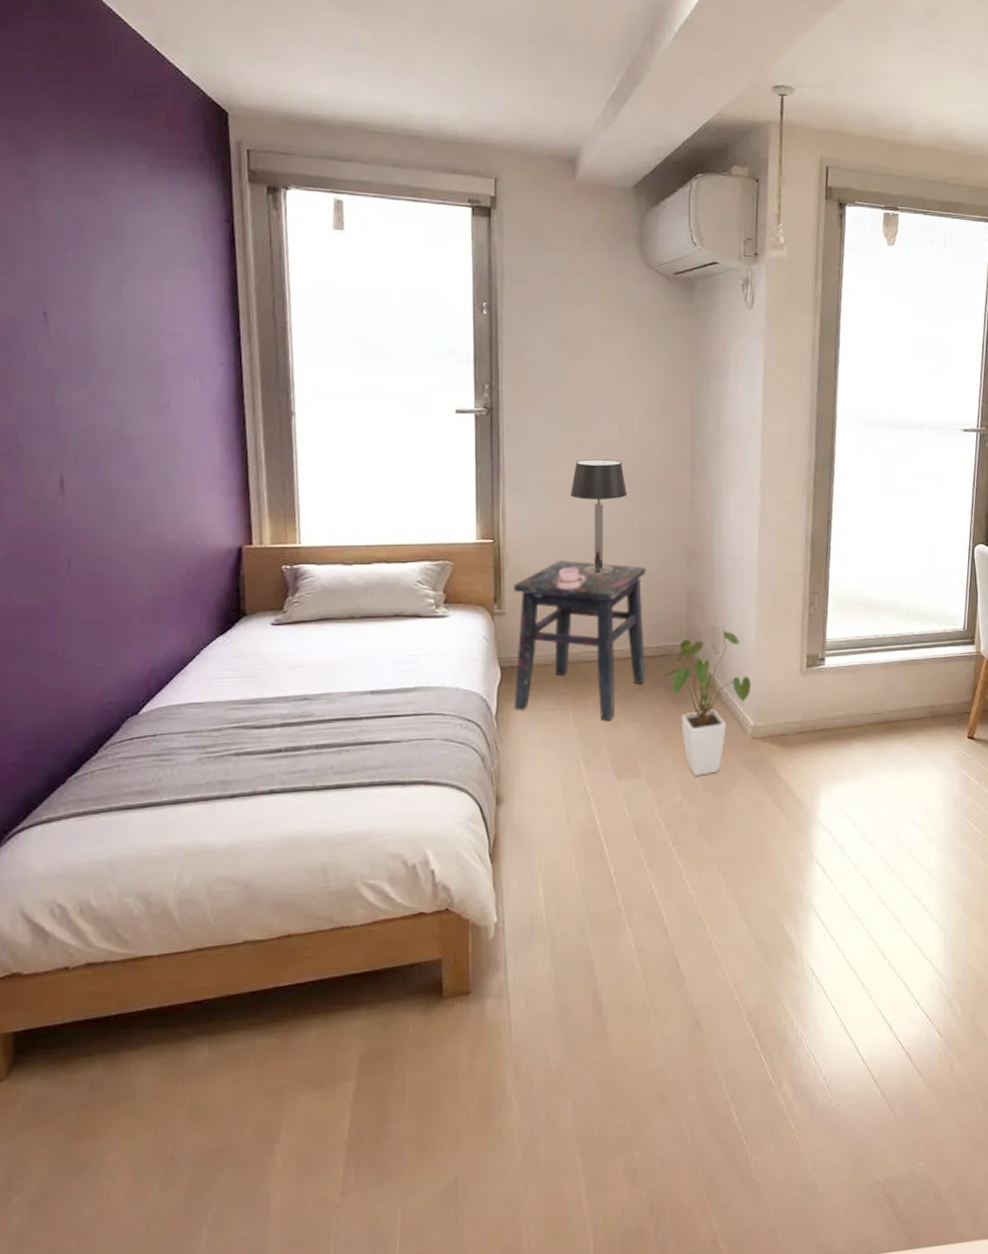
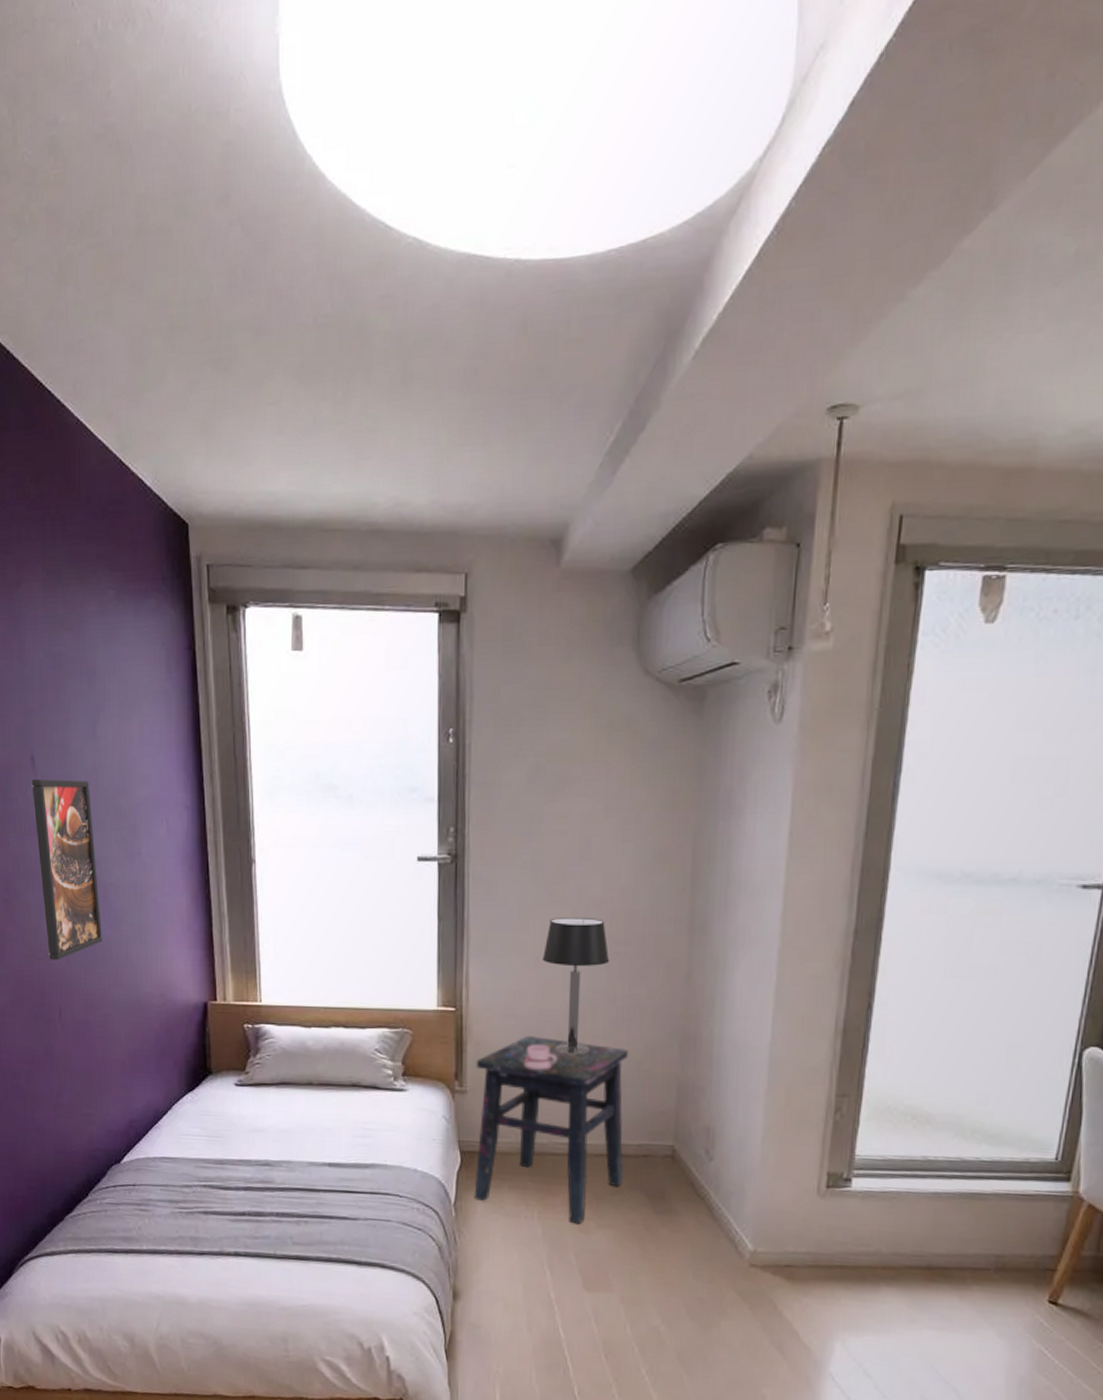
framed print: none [43,334,124,513] -> present [31,779,103,960]
house plant: present [664,629,752,776] -> none [645,1130,753,1301]

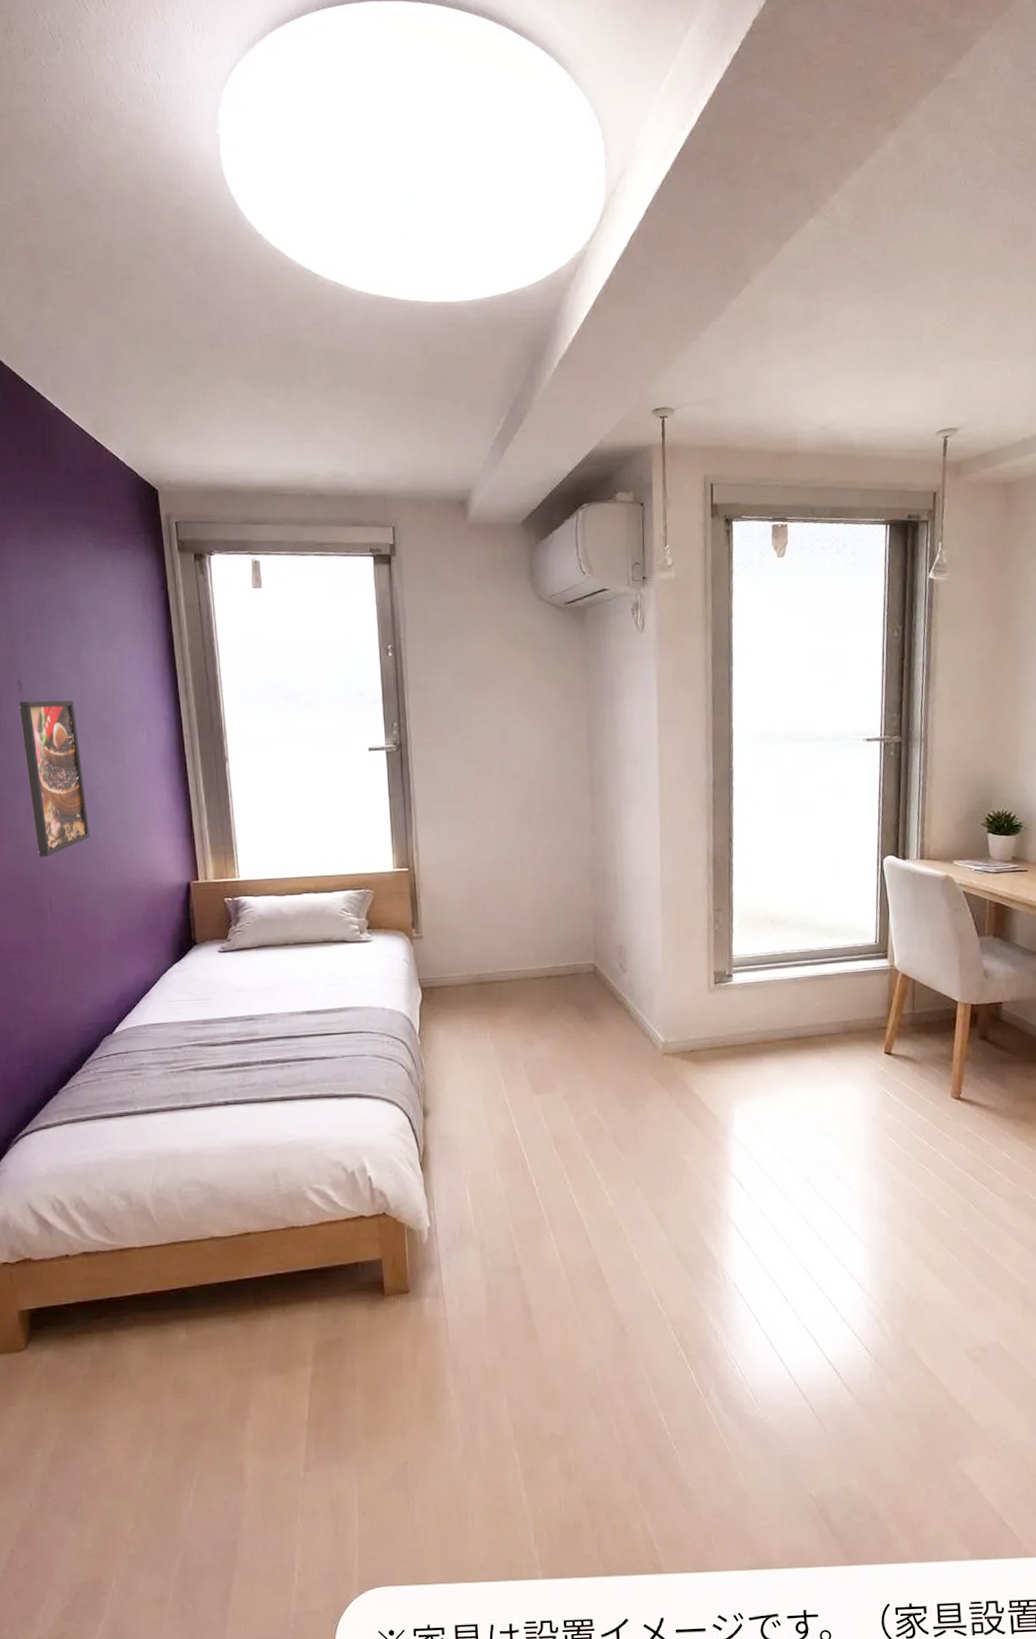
side table: present [474,1036,629,1225] -> none [428,885,557,1038]
mug: present [523,1044,558,1072] -> none [468,891,496,915]
table lamp: present [542,917,610,1054] -> none [476,787,531,898]

